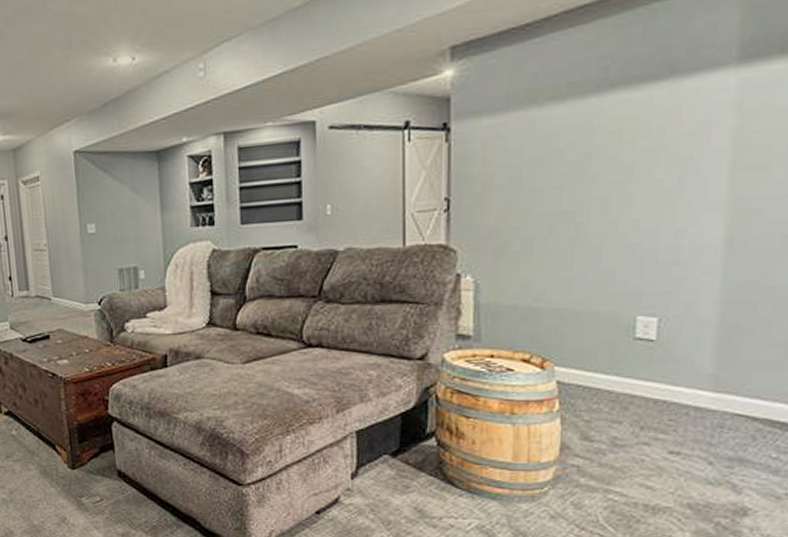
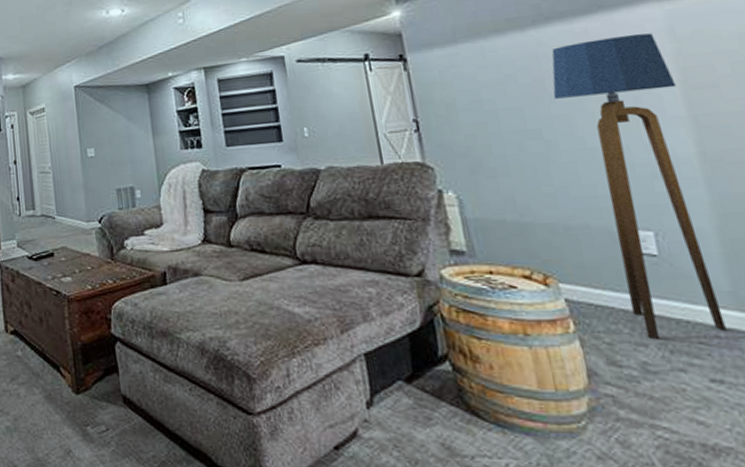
floor lamp: none [597,105,726,418] -> present [551,33,727,340]

